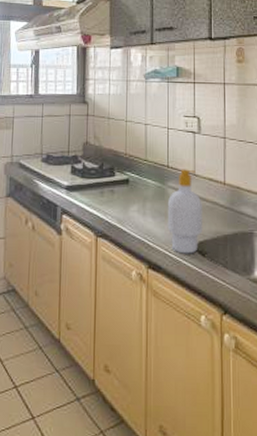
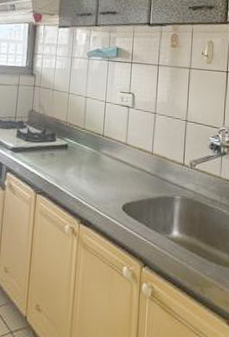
soap bottle: present [167,169,204,254] -> none [99,138,132,213]

